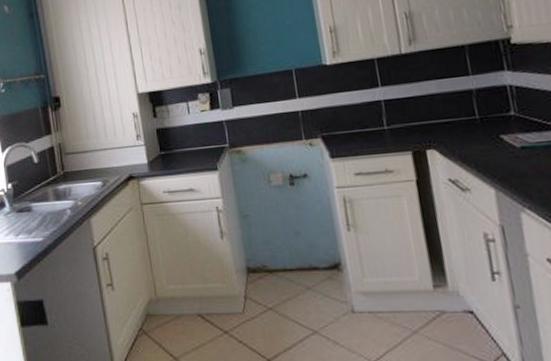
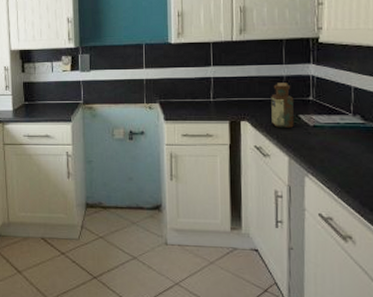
bottle: none [460,97,496,154] -> present [271,83,294,128]

